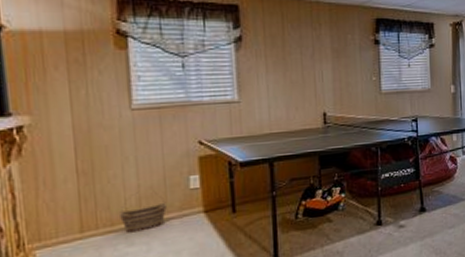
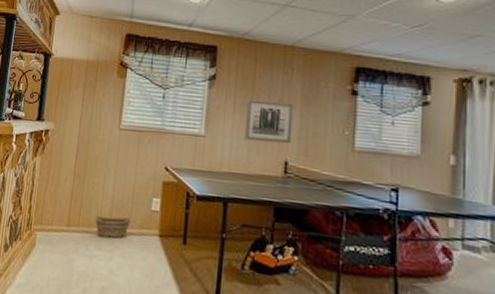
wall art: none [279,57,327,99] -> present [244,100,294,144]

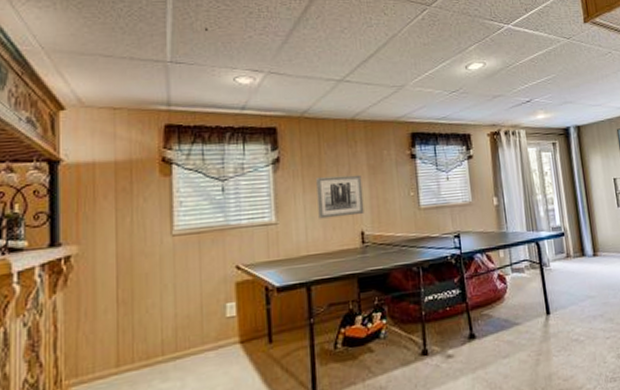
basket: present [95,201,131,239] -> none [156,320,202,367]

